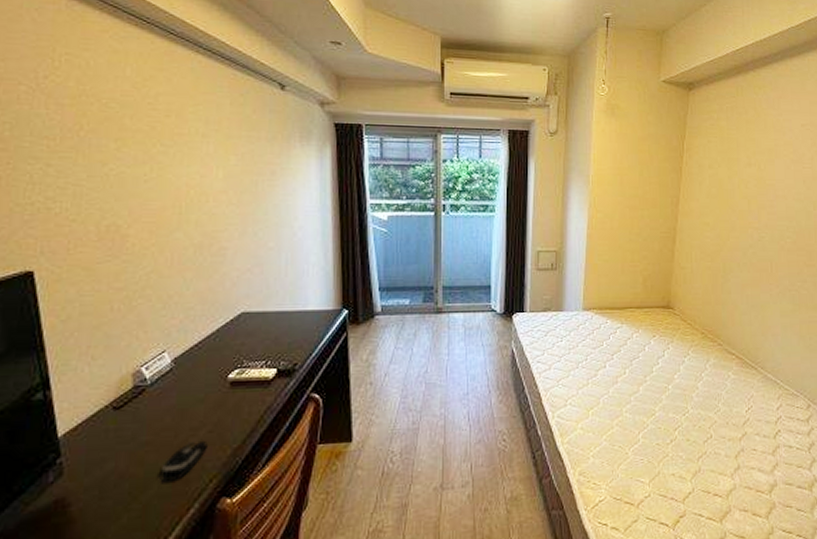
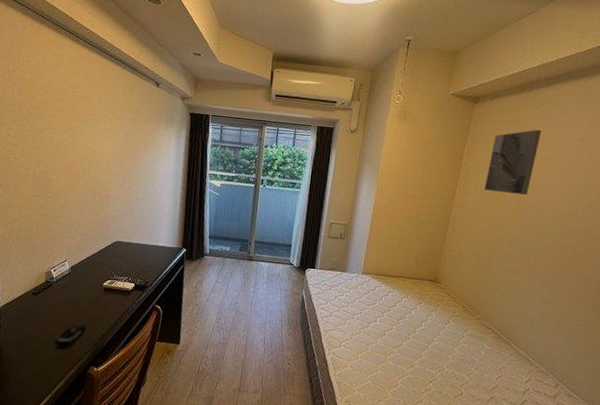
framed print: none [710,117,763,193] -> present [484,130,542,195]

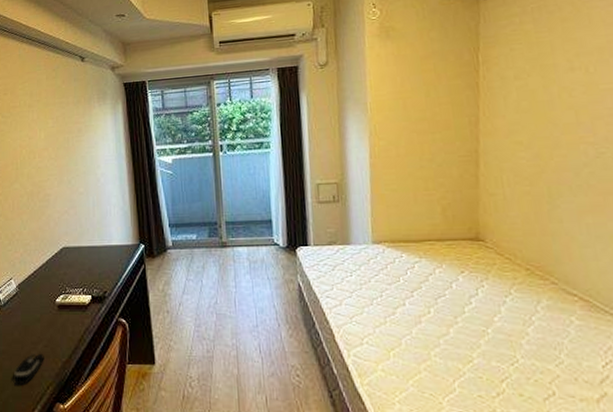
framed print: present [484,130,542,195] -> none [517,13,586,106]

